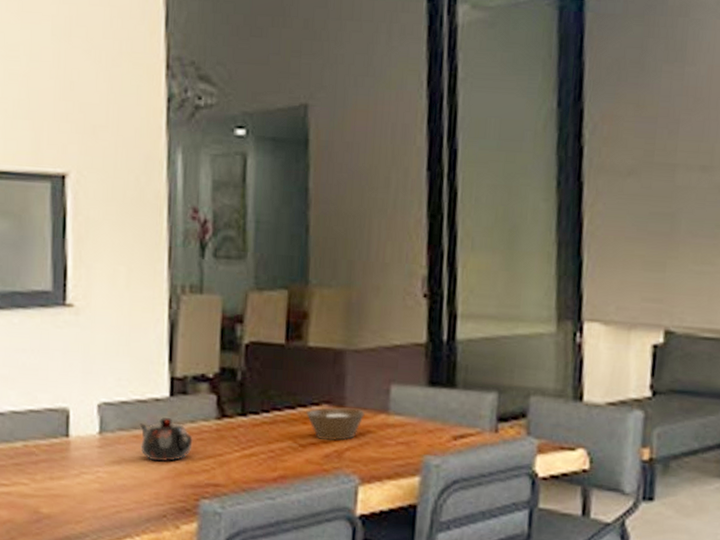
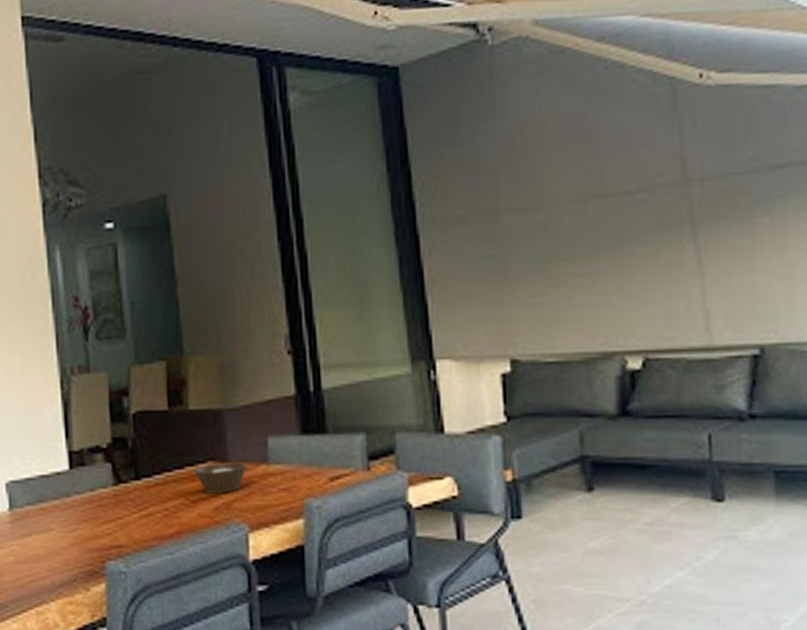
teapot: present [139,416,193,462] -> none [44,488,94,530]

